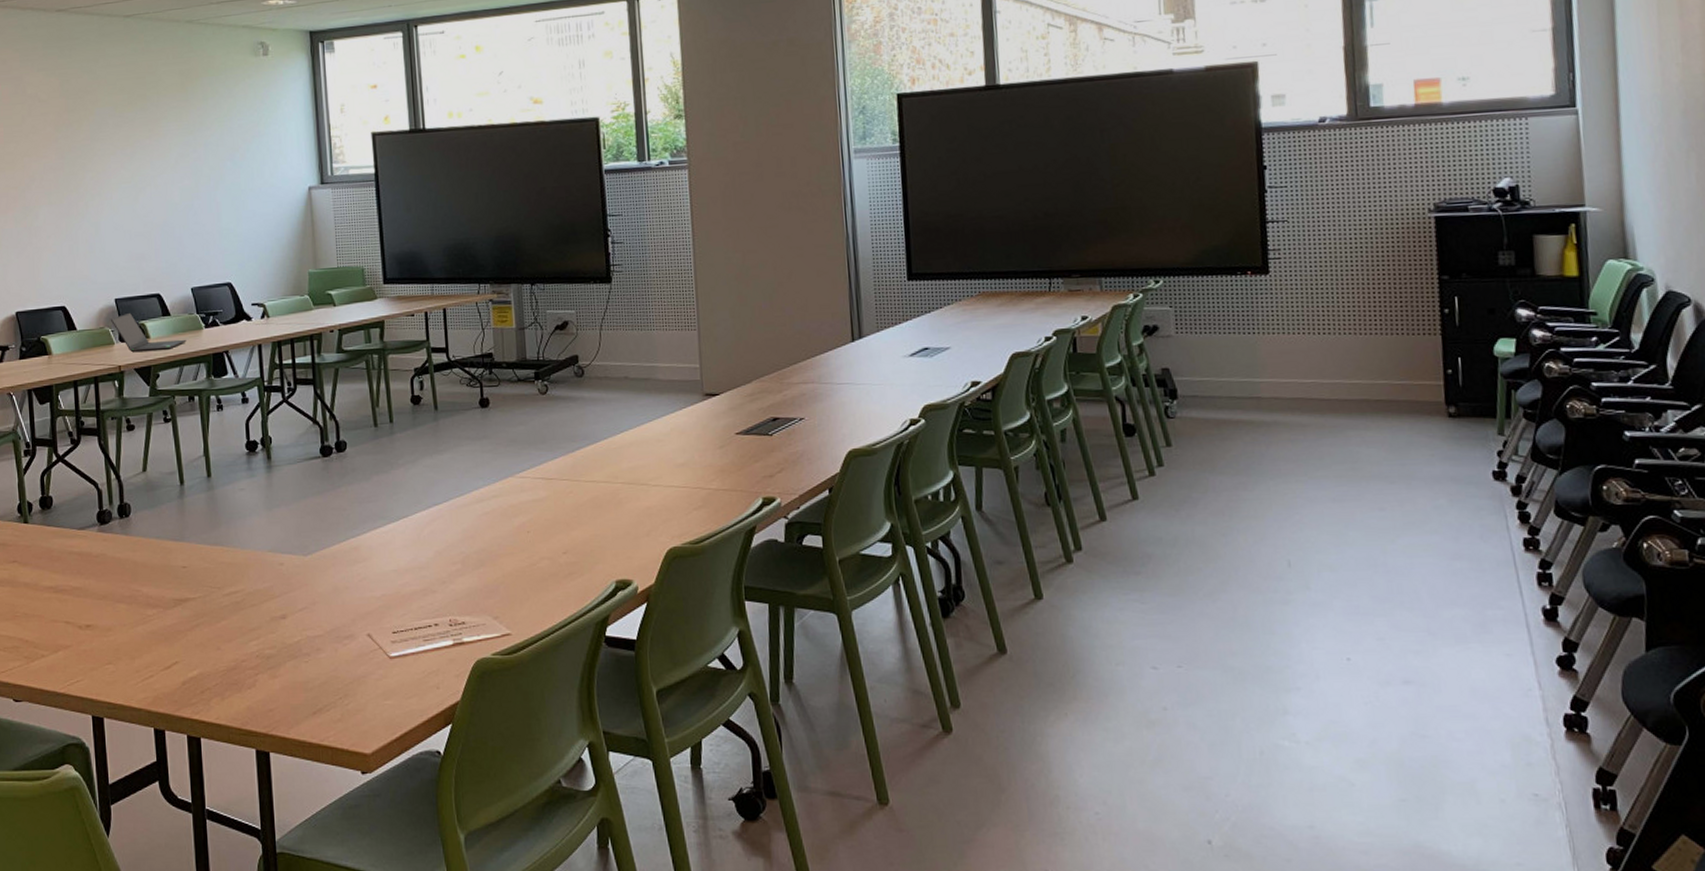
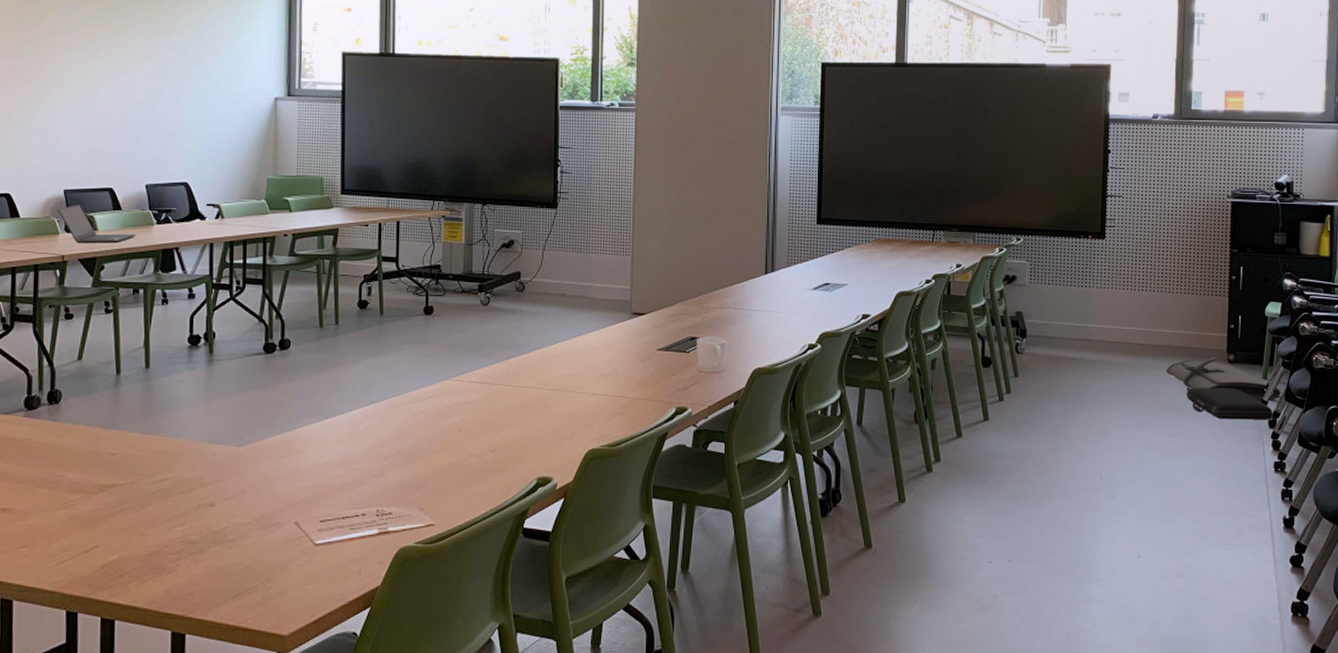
mug: none [778,415,816,458] -> present [696,336,728,374]
tool roll: none [1364,411,1525,463] -> present [1165,357,1281,401]
briefcase: none [1394,448,1517,488] -> present [1186,387,1273,420]

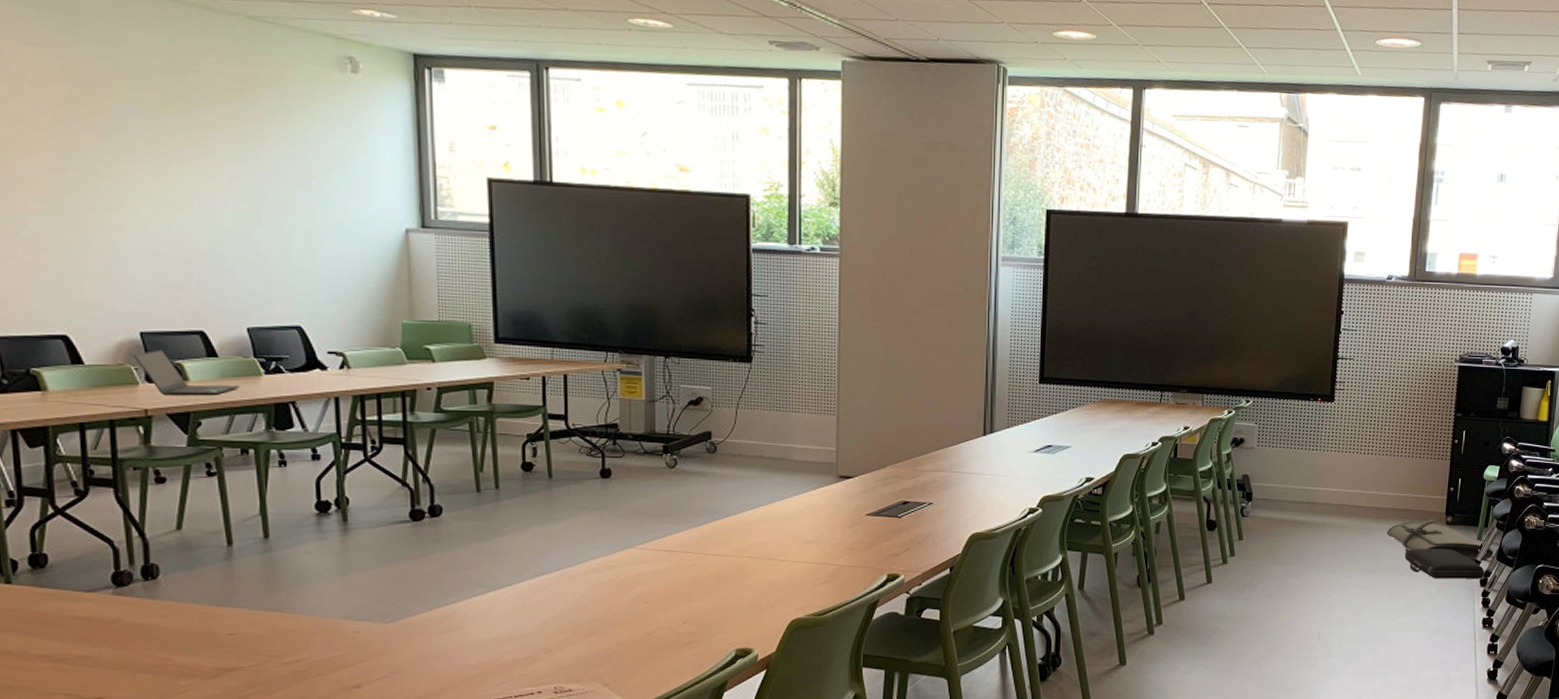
mug: present [696,336,728,374] -> none [908,500,943,540]

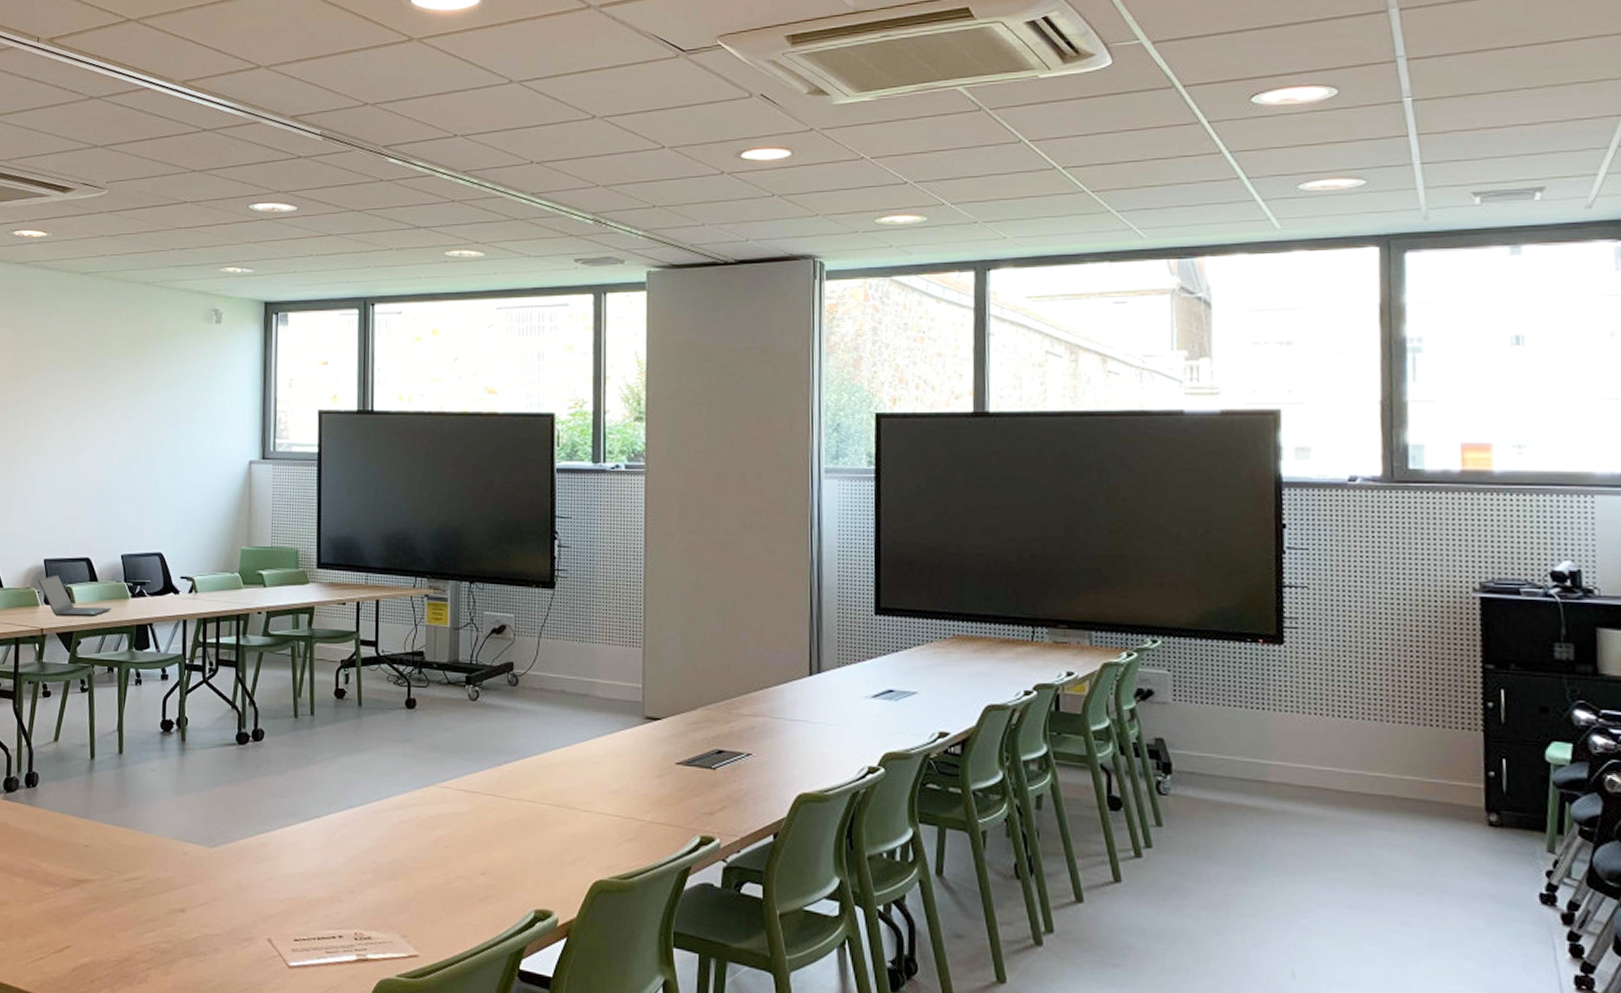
tool roll: present [1386,519,1494,561] -> none [1387,816,1580,886]
briefcase: present [1404,548,1485,579] -> none [1422,856,1569,913]

